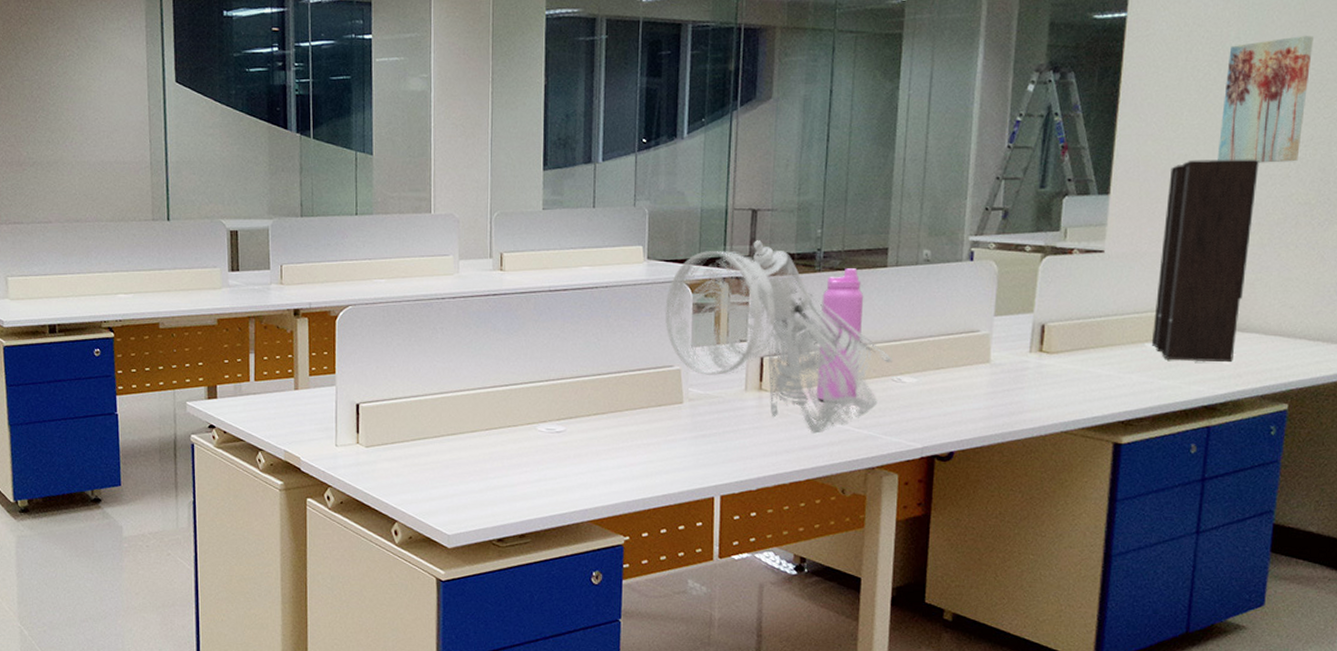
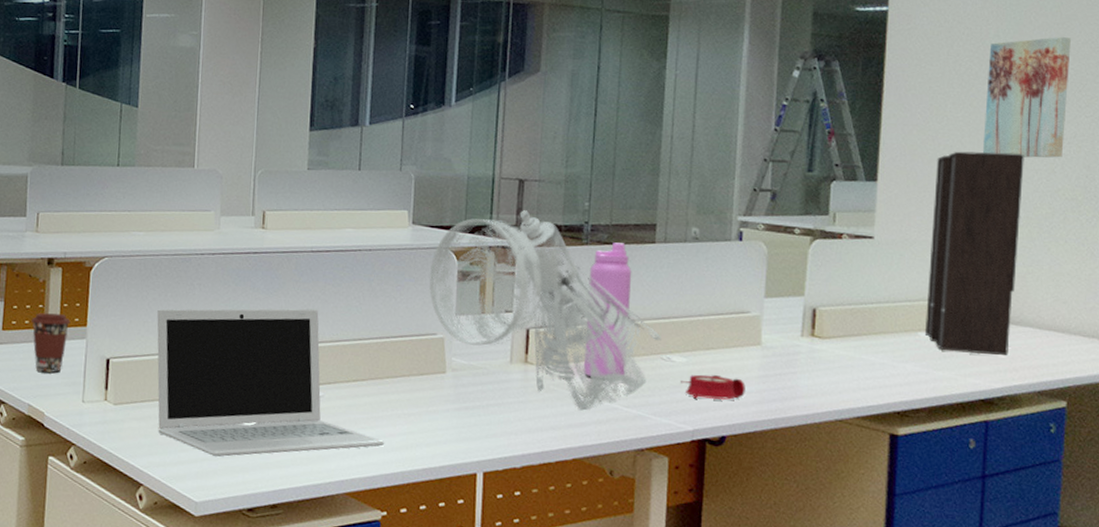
coffee cup: none [281,363,320,419] -> present [30,313,71,373]
laptop: none [402,347,626,493] -> present [157,308,385,457]
alarm clock: none [911,393,974,417] -> present [681,374,745,400]

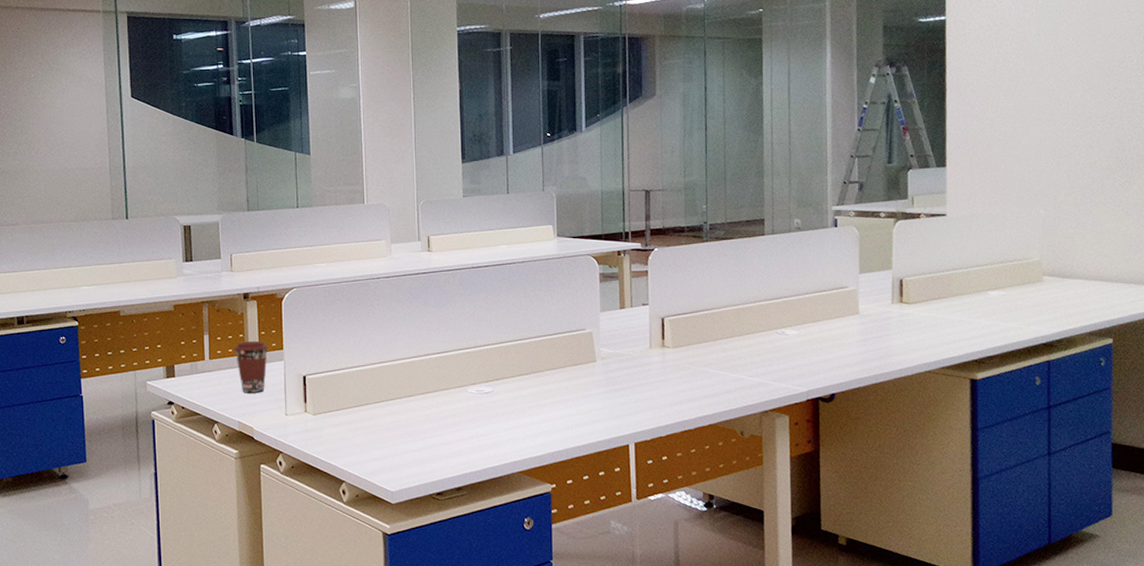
laptop: present [157,308,385,457] -> none [344,317,549,452]
wall sconce: present [429,210,661,411] -> none [575,217,776,383]
water bottle: present [584,242,632,379] -> none [711,237,748,354]
alarm clock: present [681,374,745,400] -> none [794,343,849,364]
stereo: present [924,151,1024,356] -> none [993,133,1067,306]
wall art: present [982,36,1071,158] -> none [1031,30,1099,136]

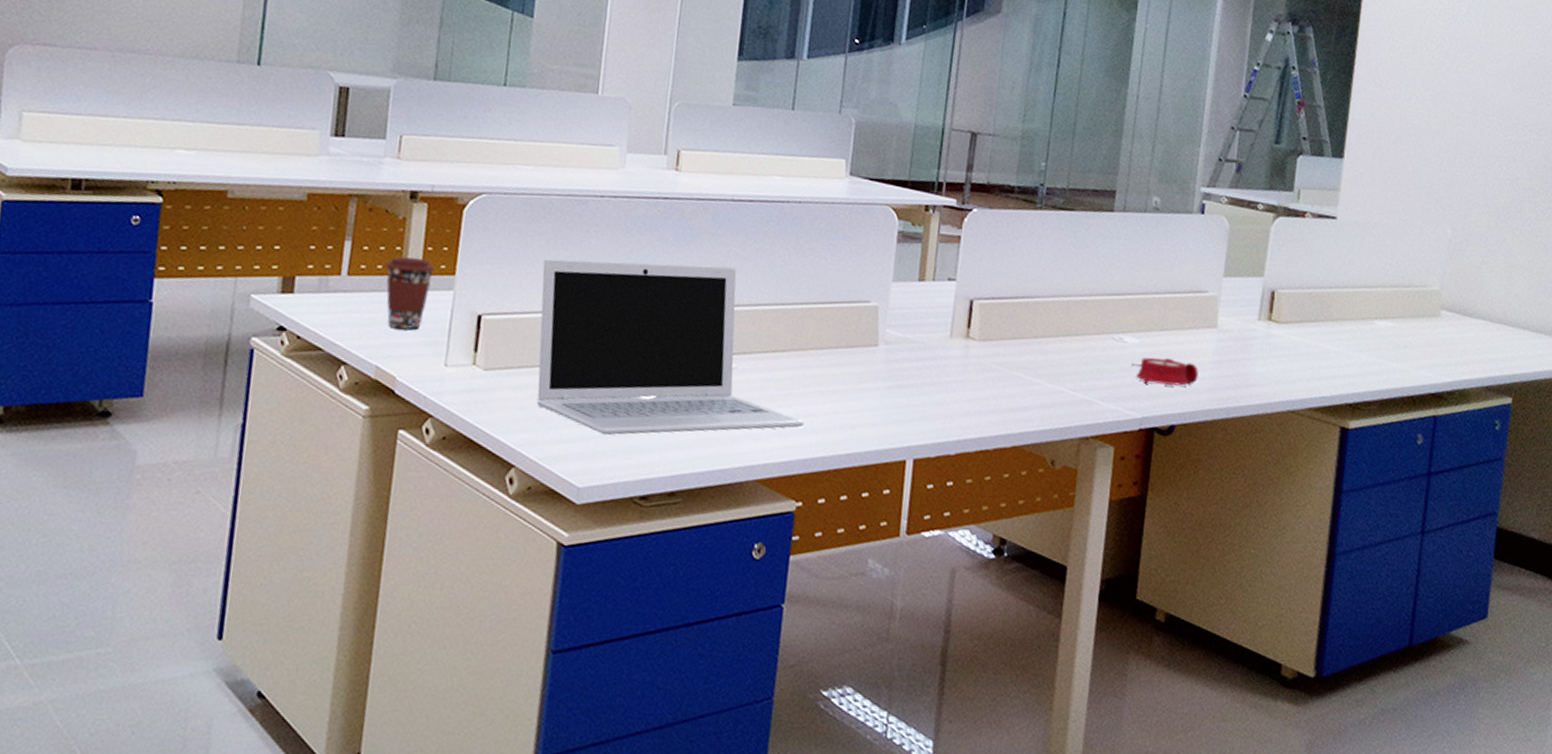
laptop: none [344,317,549,452] -> present [536,258,805,436]
alarm clock: none [794,343,849,364] -> present [1132,357,1199,386]

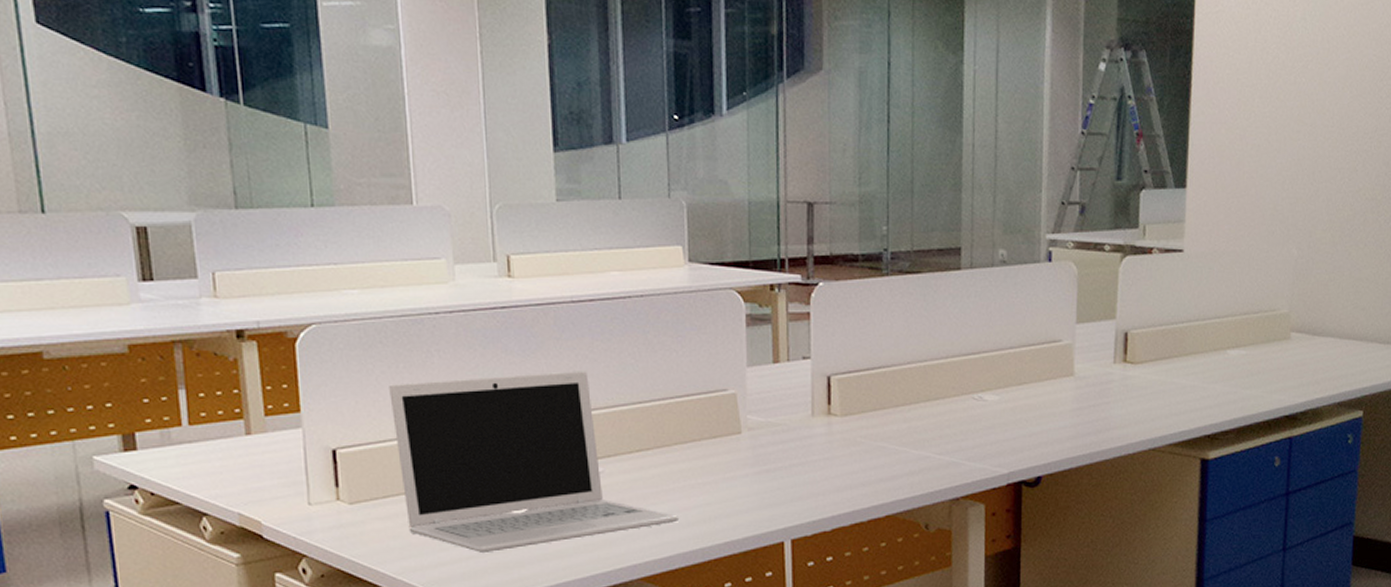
coffee cup: present [384,256,435,330] -> none [225,400,279,472]
alarm clock: present [1132,357,1199,386] -> none [994,412,1060,439]

